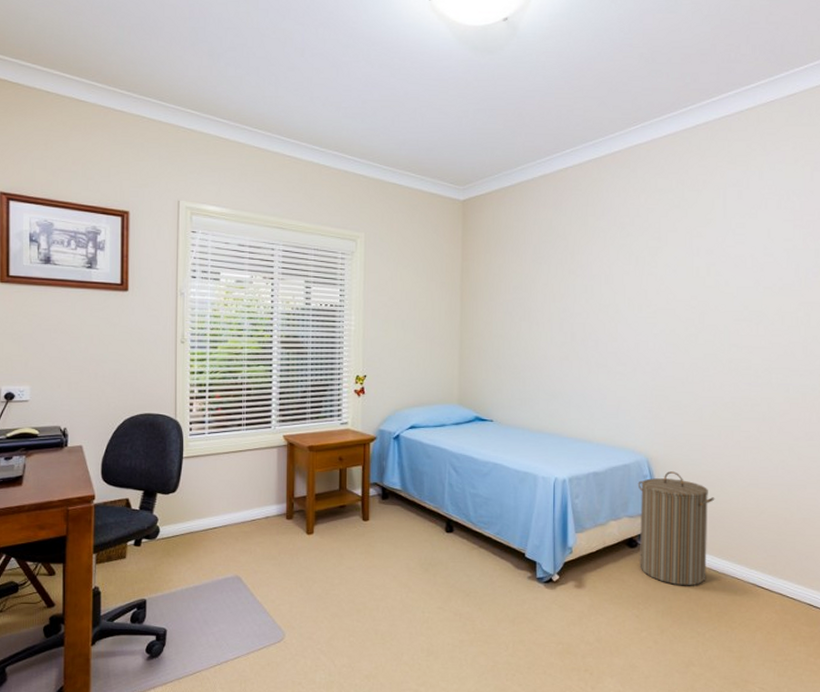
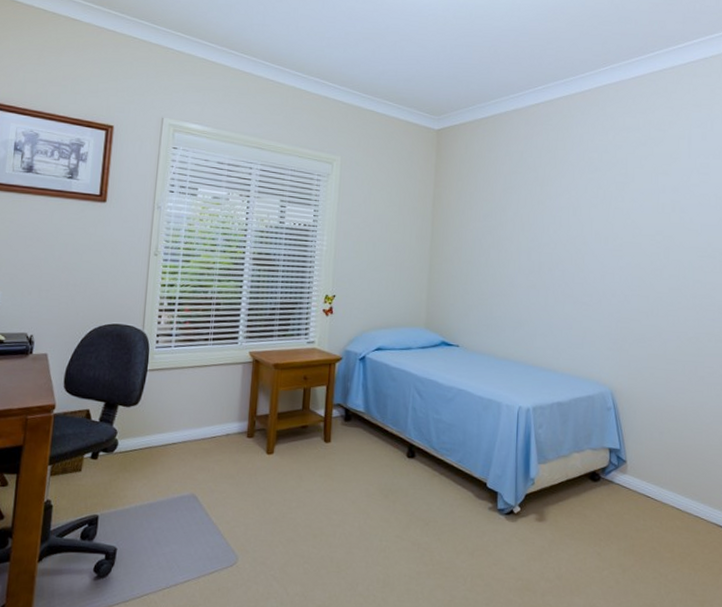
laundry hamper: present [637,471,715,586] -> none [601,404,679,524]

